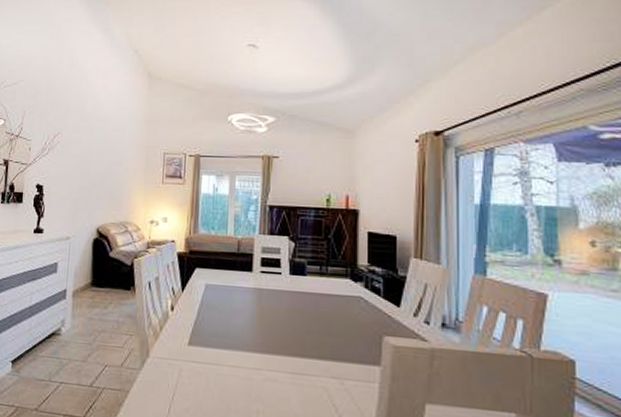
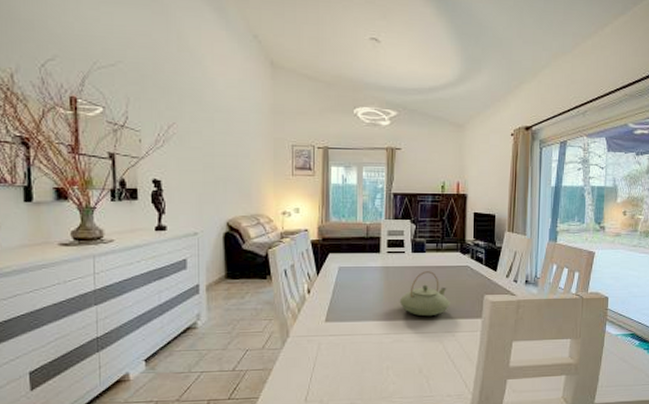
teapot: none [273,298,338,355] -> present [399,271,451,317]

